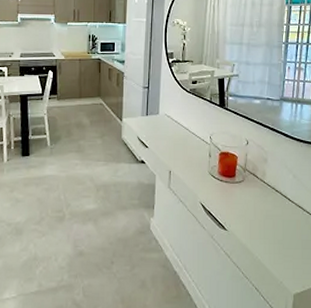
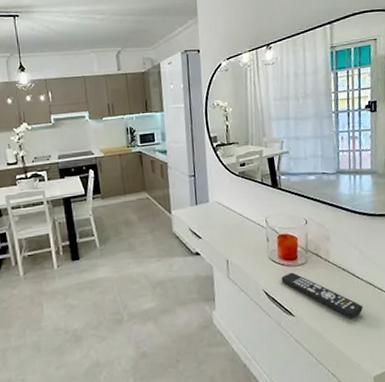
remote control: none [218,189,292,237] -> present [281,272,364,318]

